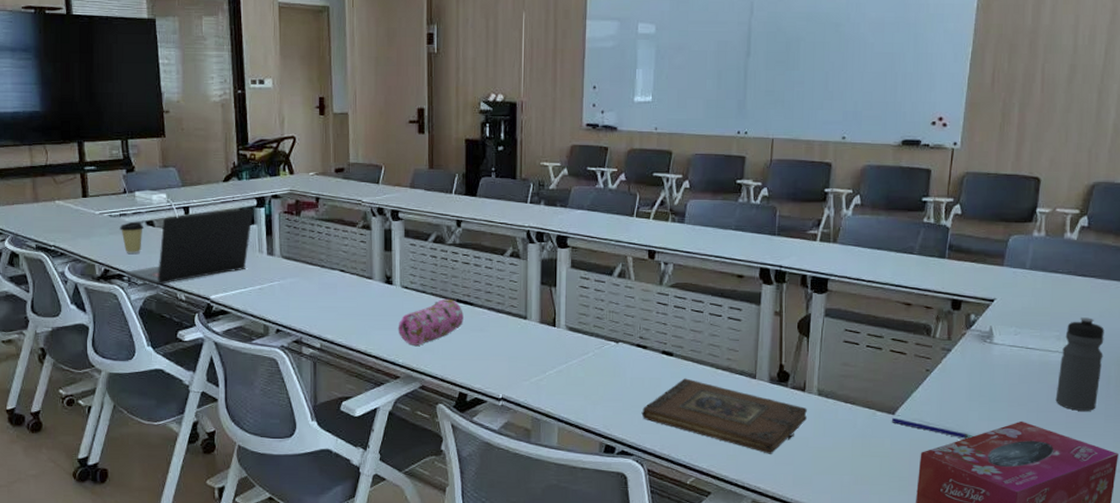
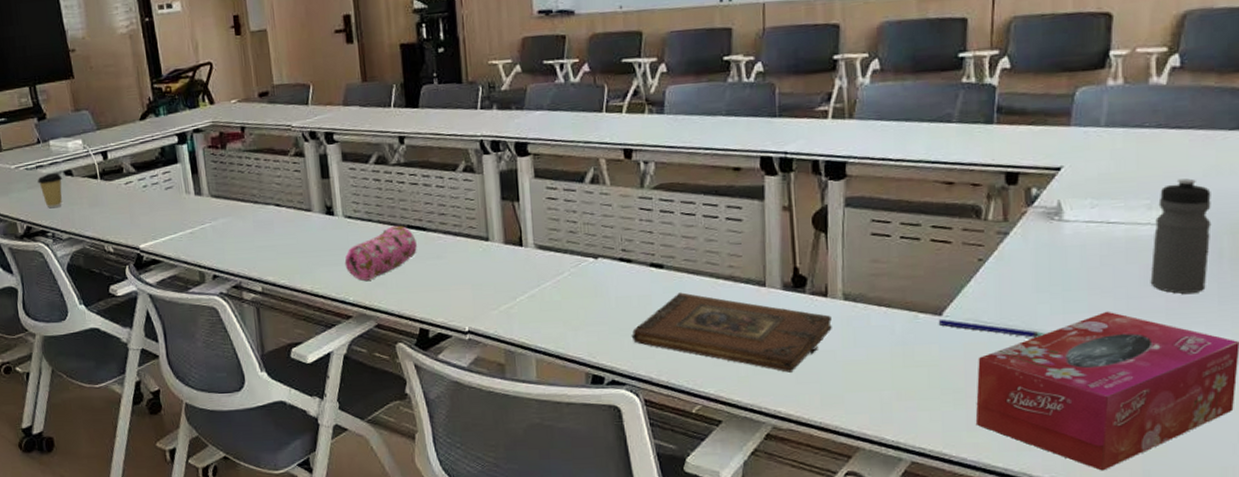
laptop: present [126,208,253,285] -> none [49,146,175,238]

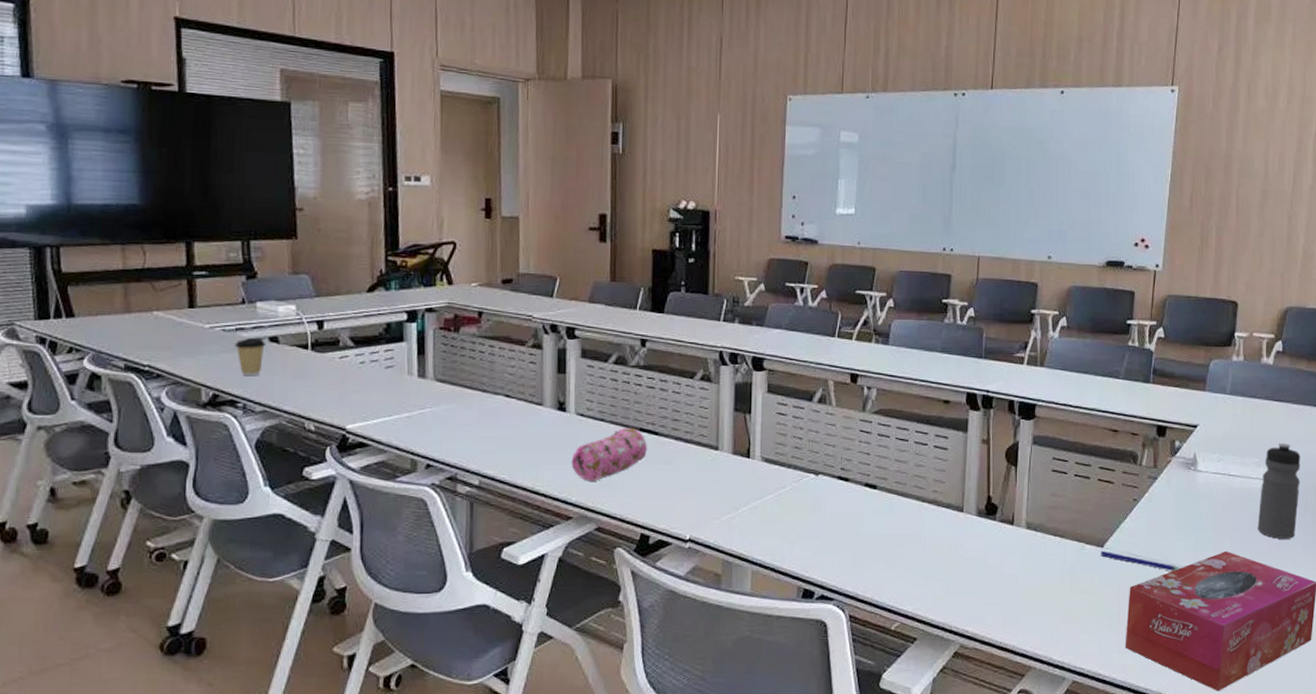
book: present [631,292,832,373] -> none [842,513,1016,594]

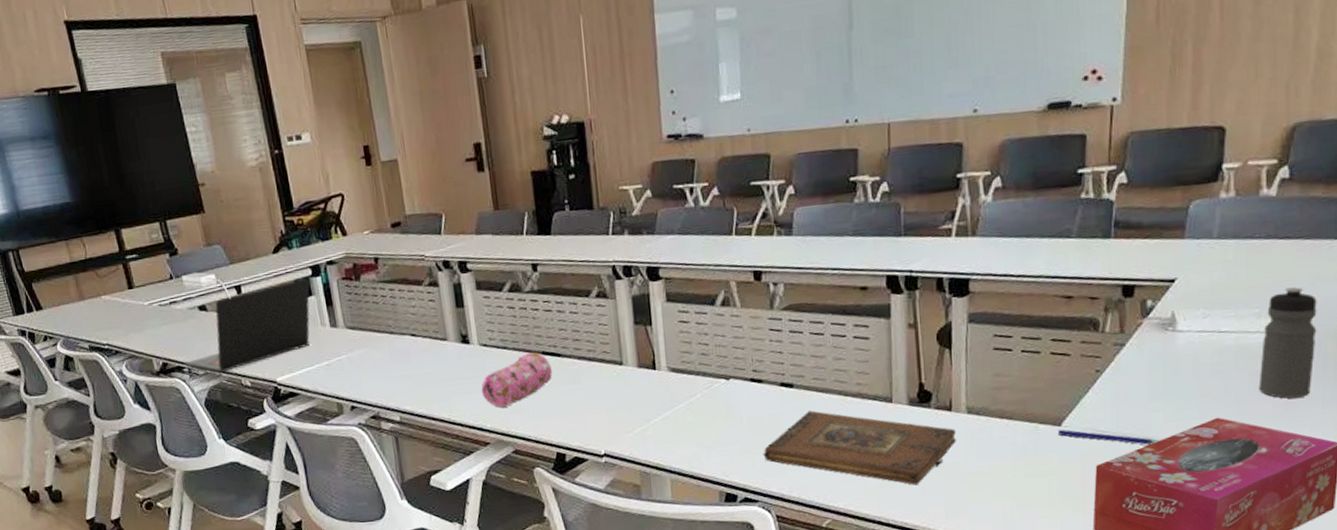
coffee cup: present [235,337,267,377] -> none [171,307,198,344]
laptop: none [240,323,402,412] -> present [185,279,311,373]
book: none [842,513,1016,594] -> present [763,410,956,485]

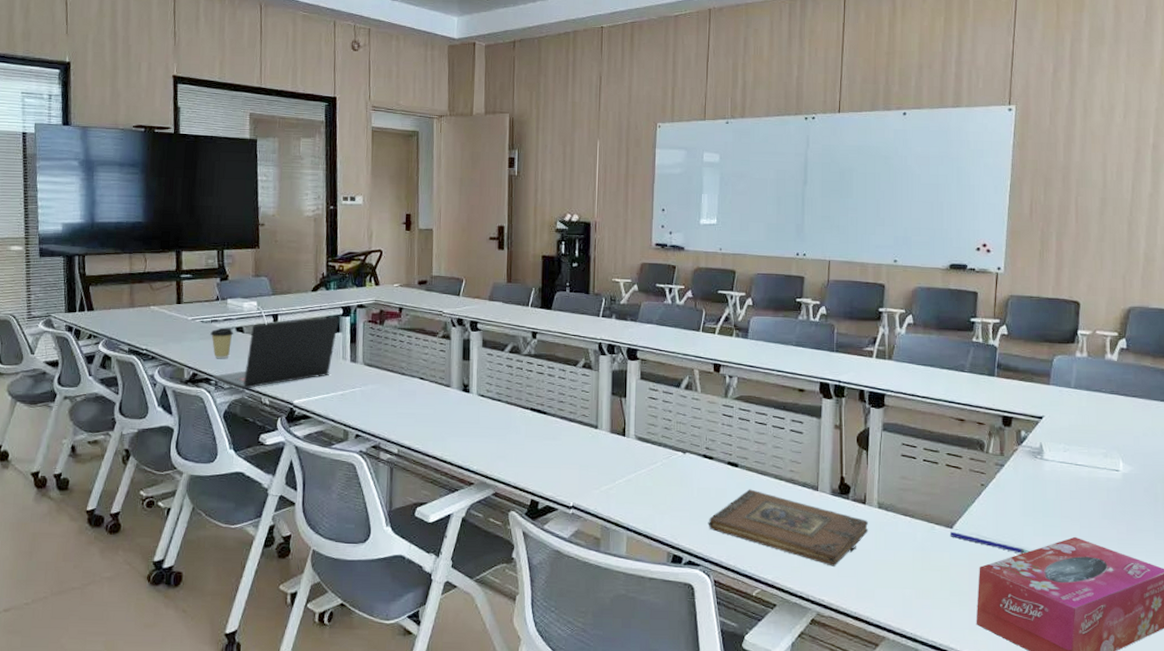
coffee cup: none [171,307,198,344] -> present [210,327,234,359]
pencil case: present [481,352,552,408] -> none [473,407,537,453]
water bottle: present [1258,287,1317,399] -> none [1106,435,1149,528]

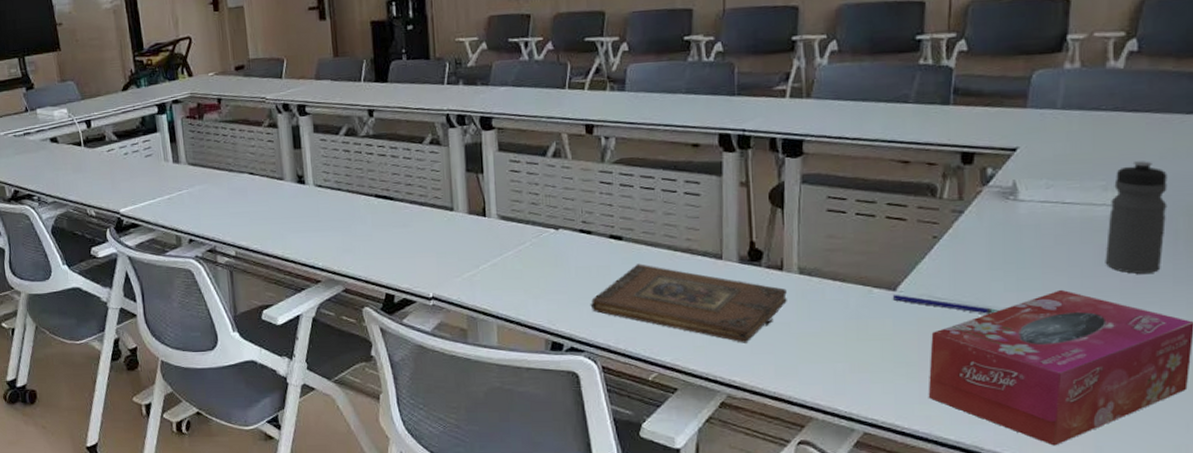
coffee cup: present [210,327,234,359] -> none [25,139,49,174]
laptop: present [213,317,339,389] -> none [35,116,155,202]
water bottle: none [1106,435,1149,528] -> present [1105,161,1167,274]

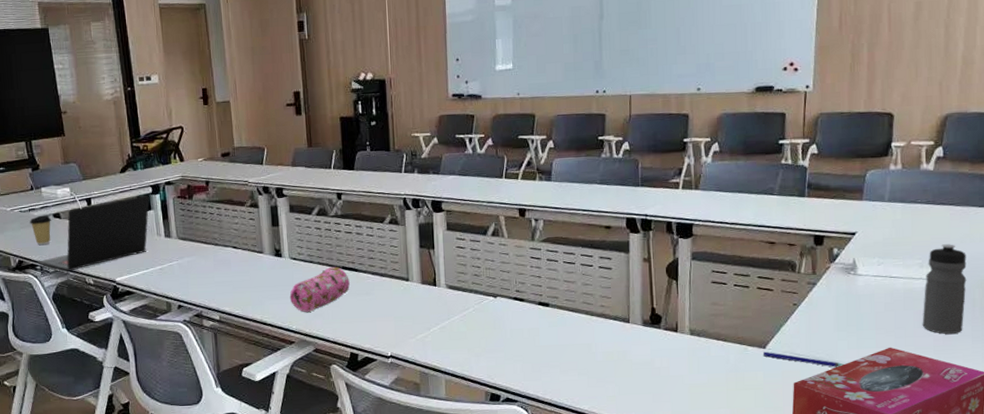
coffee cup: none [25,139,49,174] -> present [30,215,52,246]
laptop: none [35,116,155,202] -> present [38,196,149,272]
pencil case: none [314,194,384,247] -> present [289,266,350,312]
book: present [590,264,787,343] -> none [522,326,681,393]

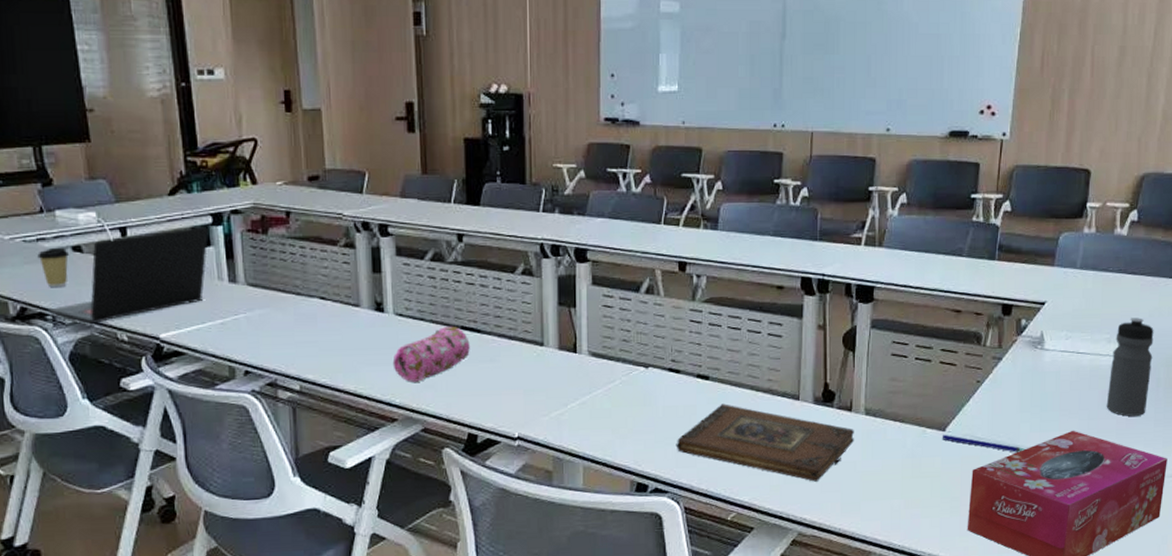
book: none [522,326,681,393] -> present [676,403,854,482]

